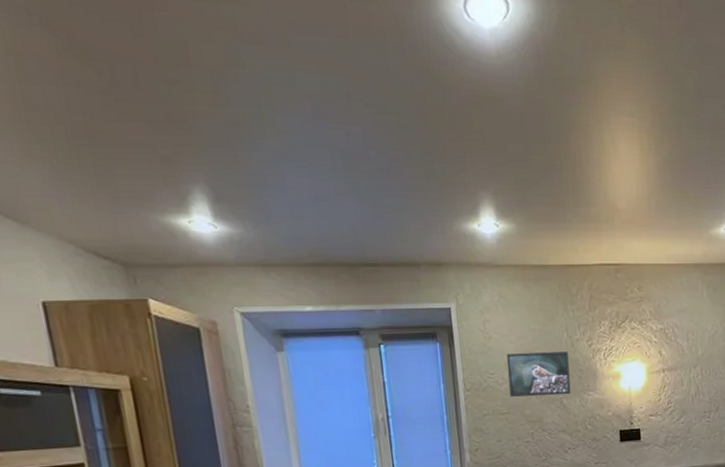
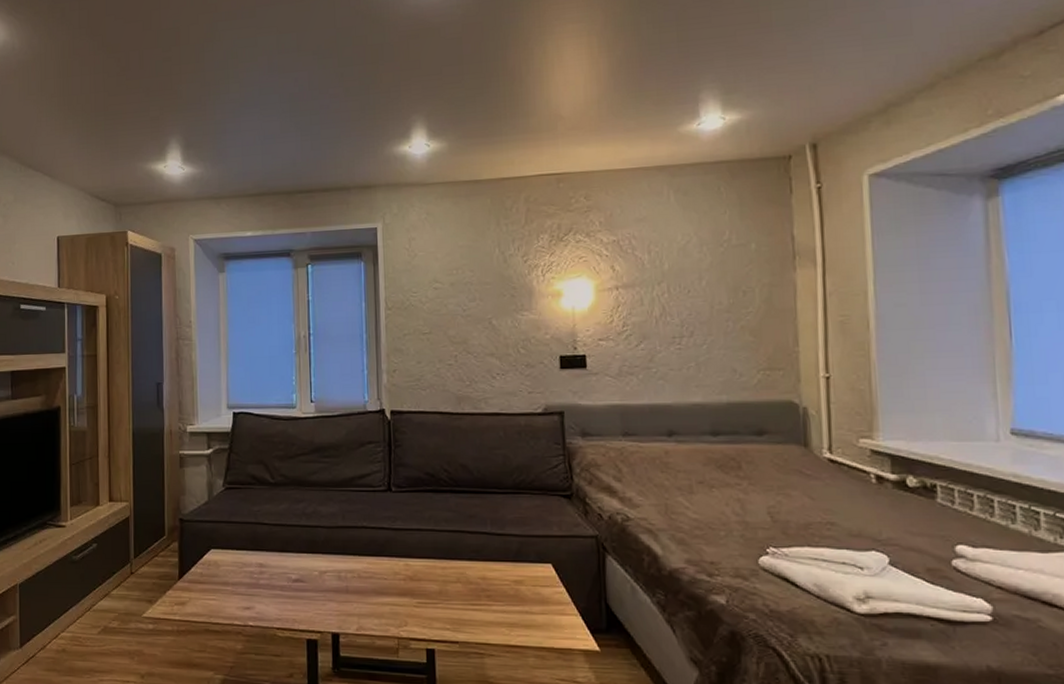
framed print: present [507,351,571,397] -> none [431,268,502,316]

